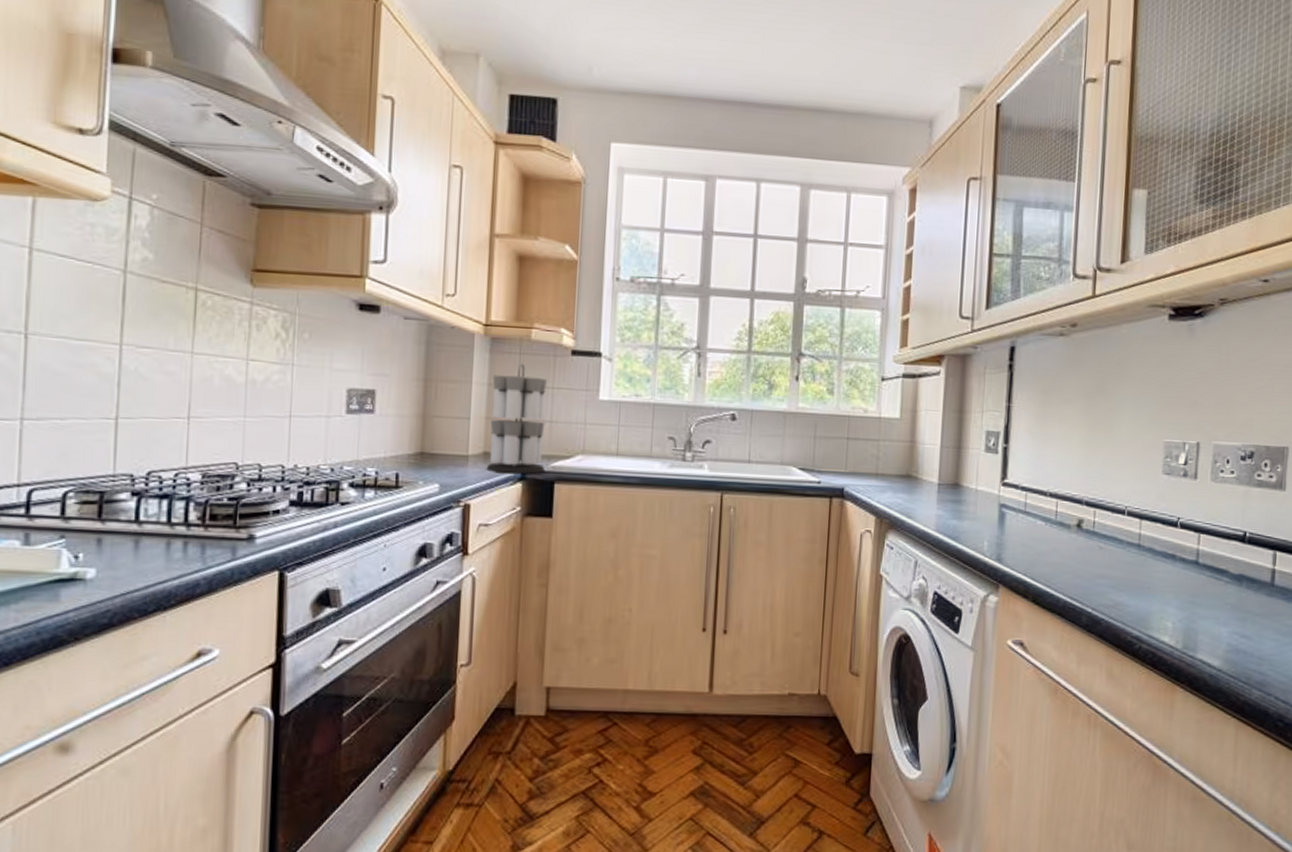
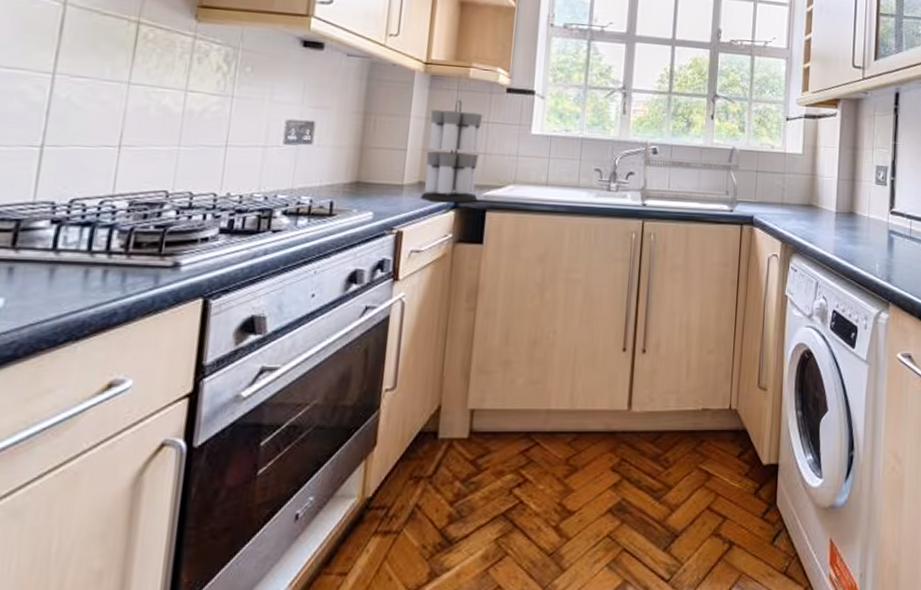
dish rack: none [717,403,831,482] -> present [639,139,742,211]

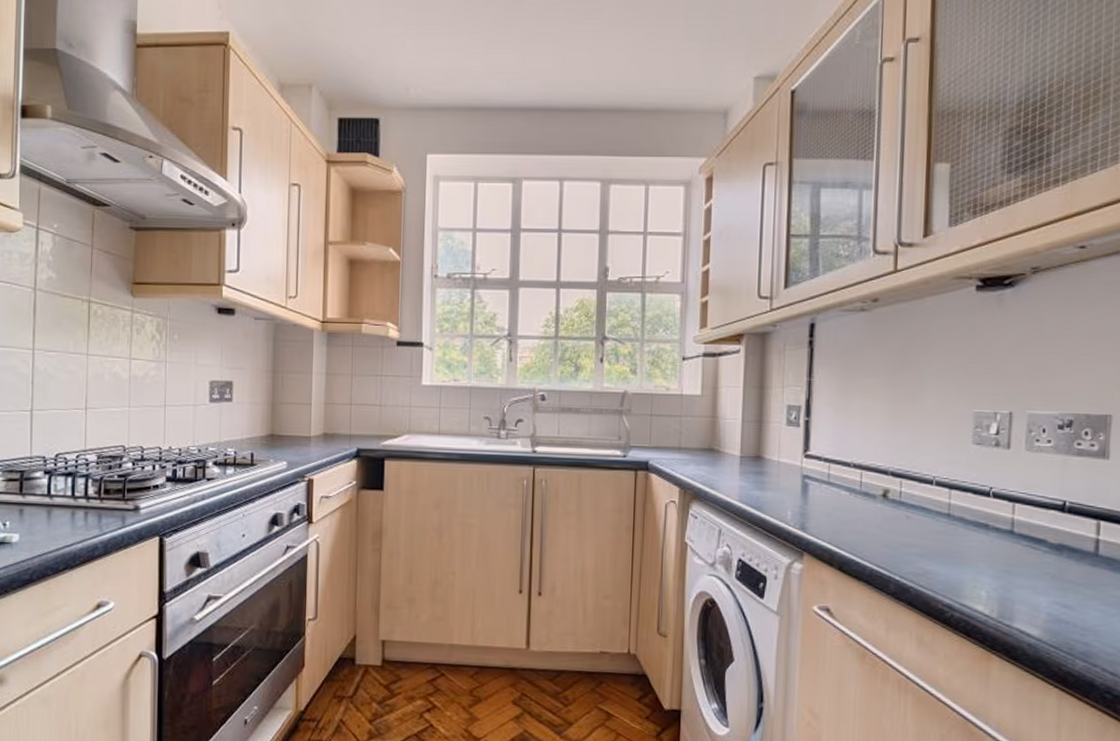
spice rack: present [420,98,483,203] -> none [326,354,377,452]

